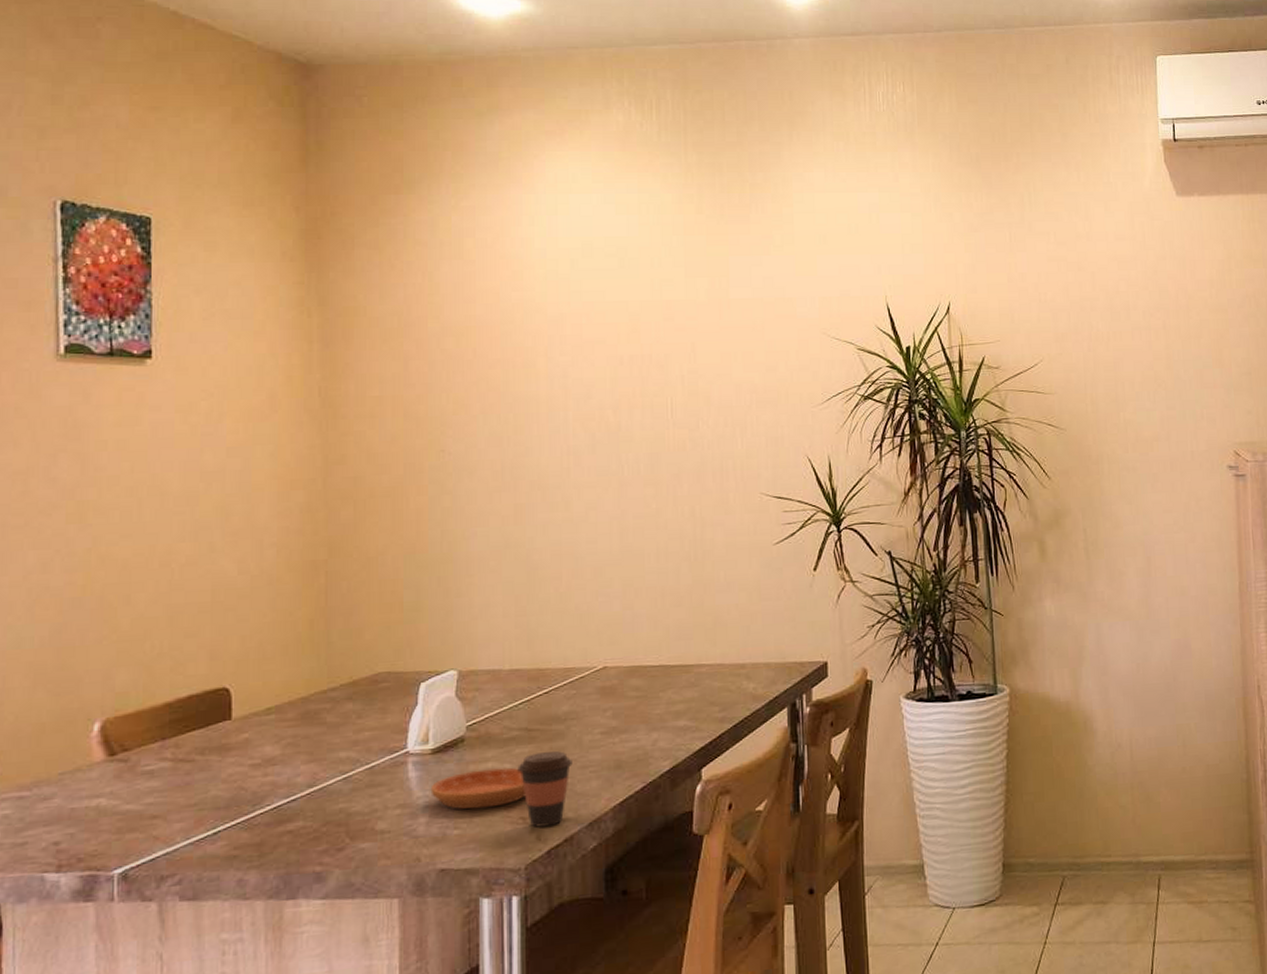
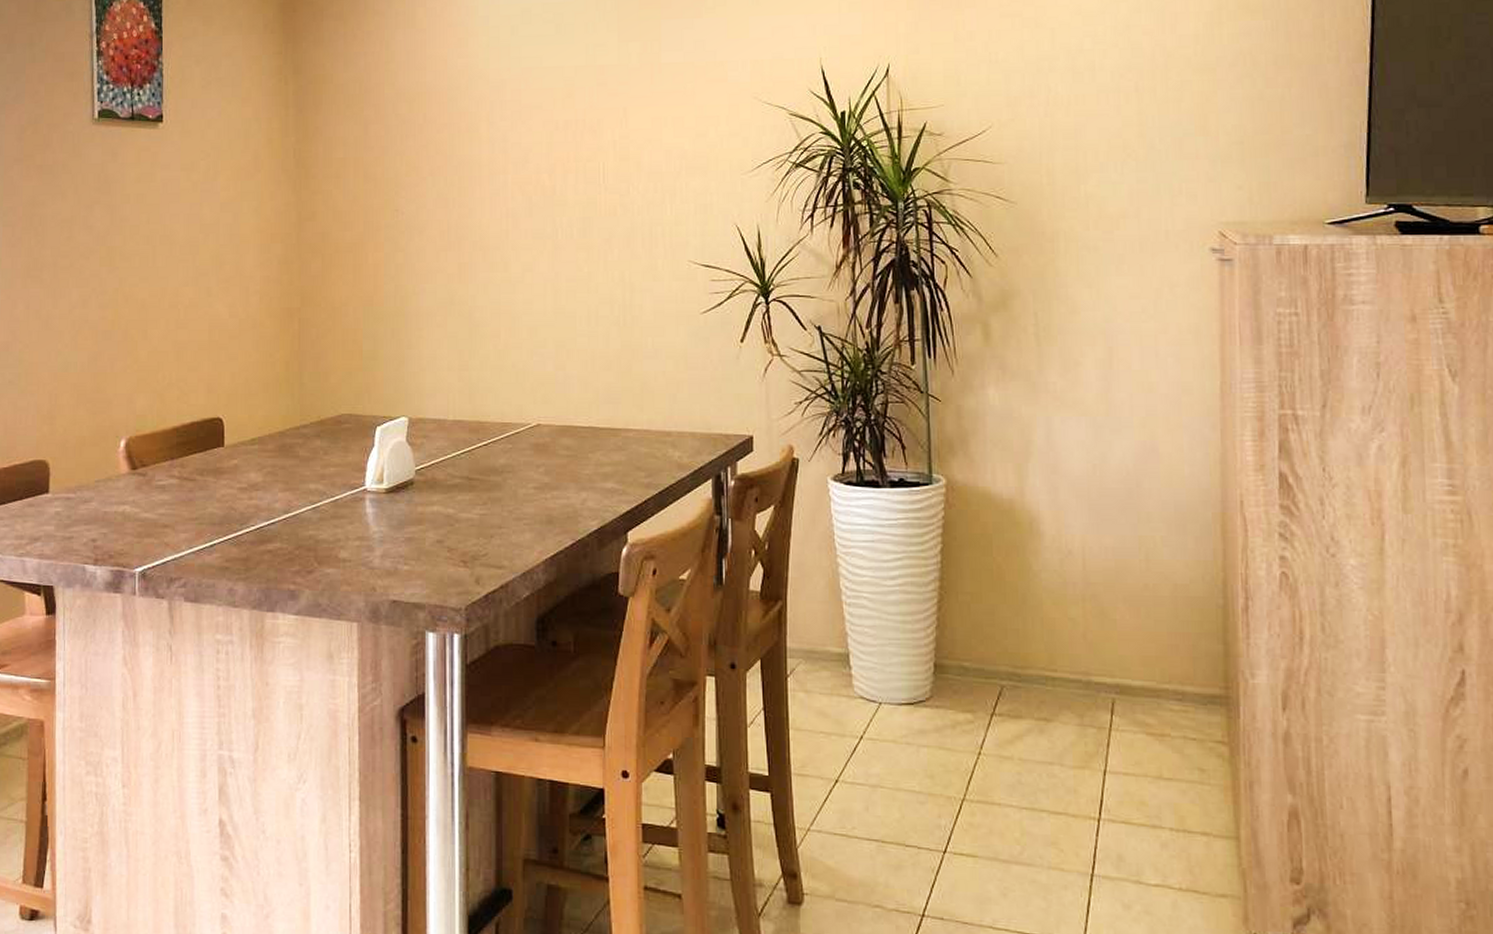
saucer: present [430,767,525,810] -> none [384,512,466,548]
coffee cup: present [517,750,572,827] -> none [459,500,508,572]

